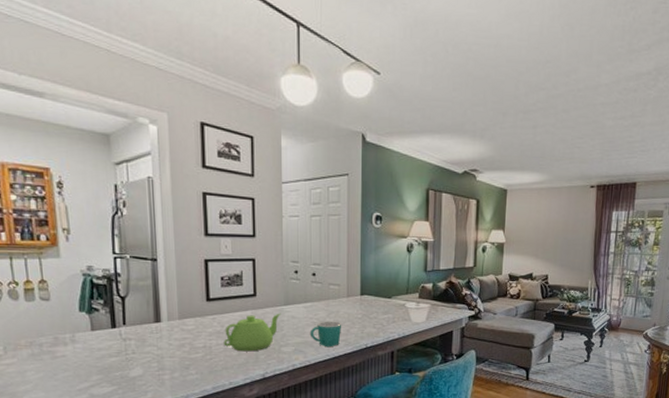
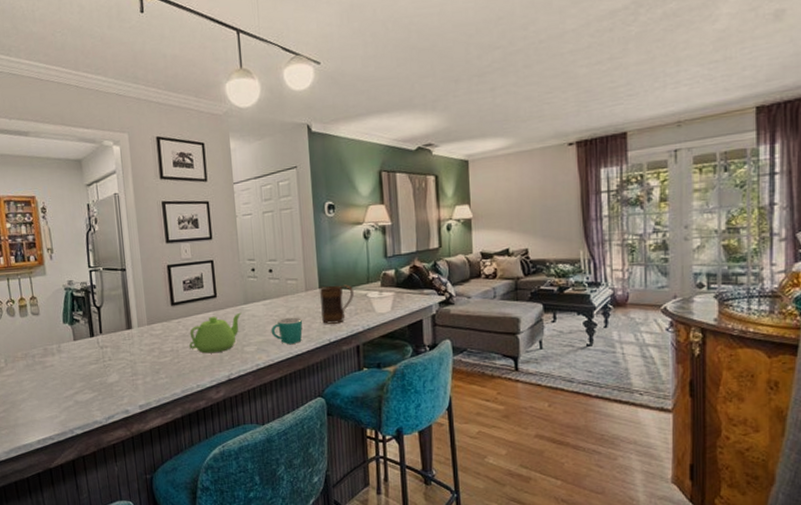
mug: none [360,293,394,331] -> present [320,284,355,325]

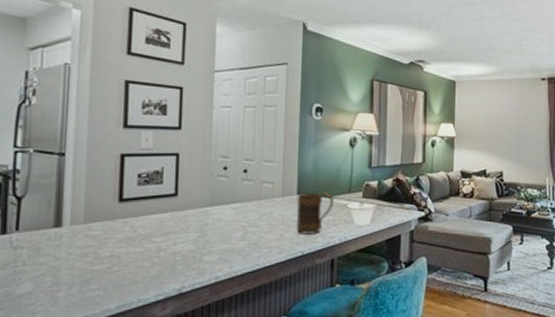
teapot: present [189,312,242,354] -> none [135,215,206,262]
mug: present [271,317,303,345] -> none [237,224,276,256]

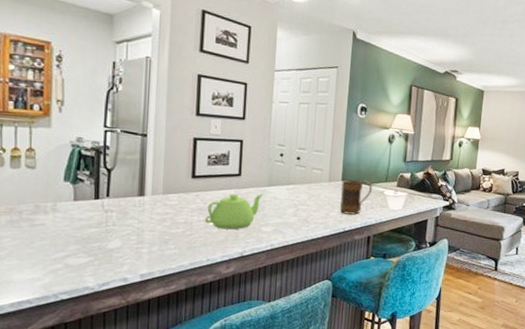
teapot: none [135,215,206,262] -> present [205,193,264,230]

